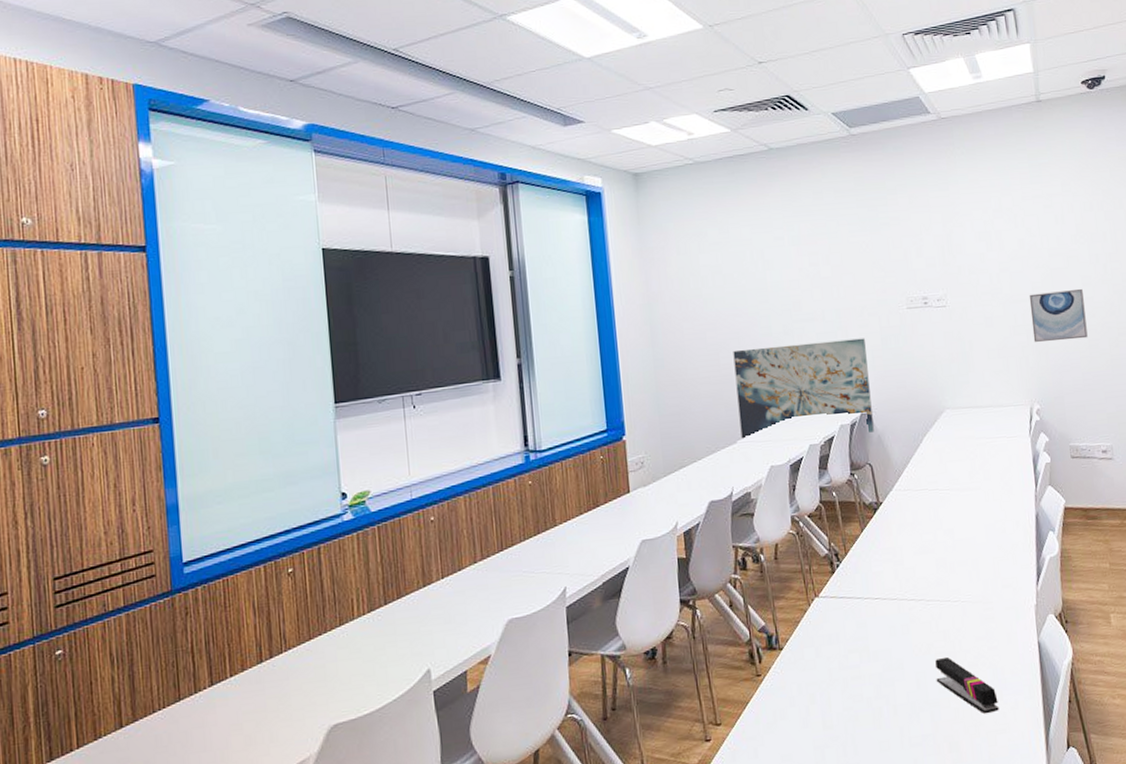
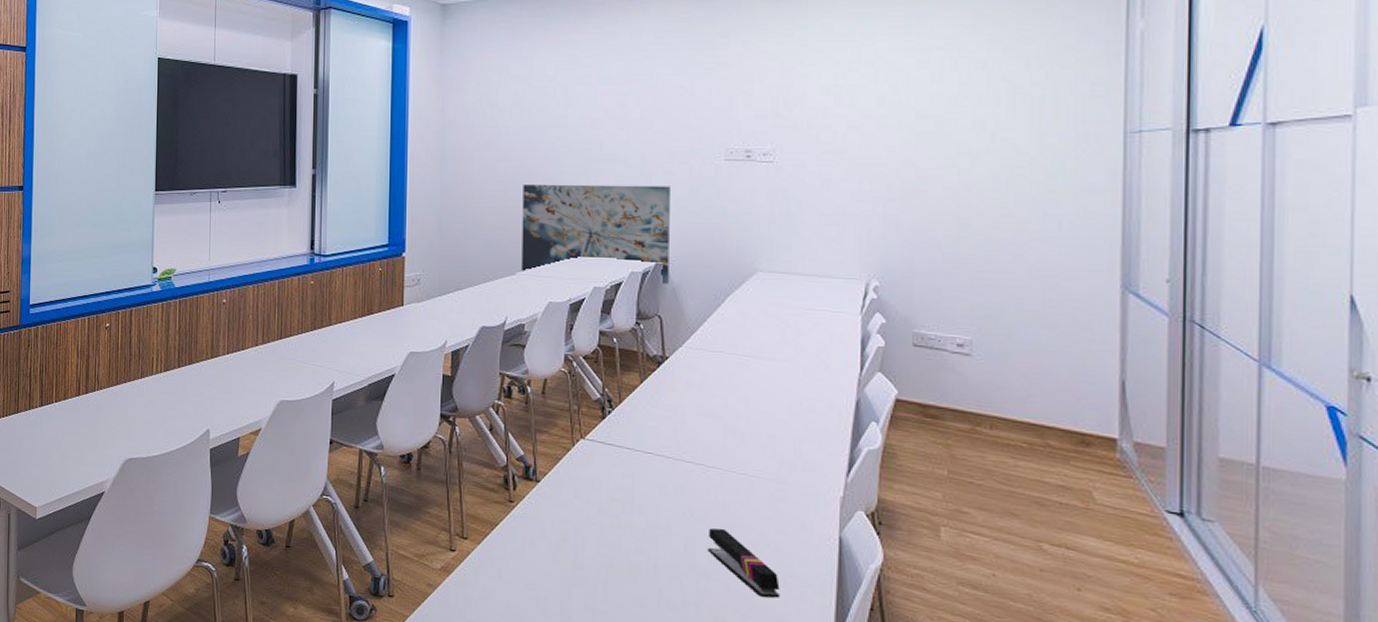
wall art: present [1029,289,1088,342] -> none [881,158,957,215]

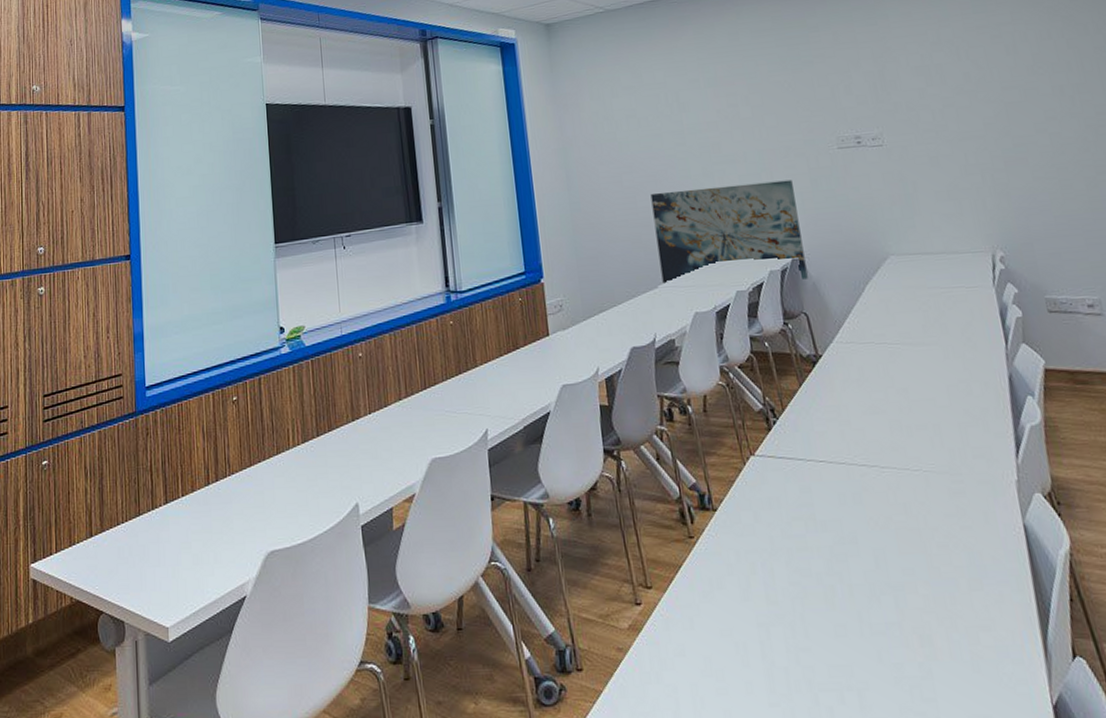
stapler: present [707,528,780,598] -> none [896,533,980,606]

